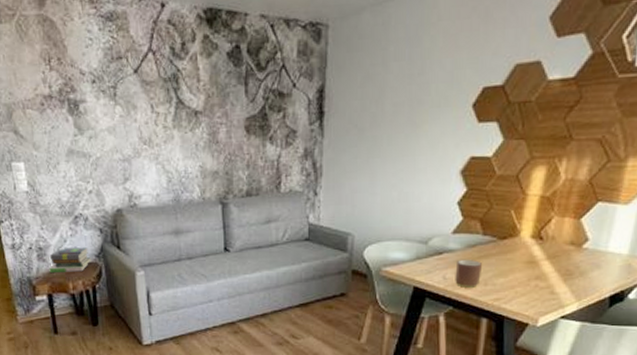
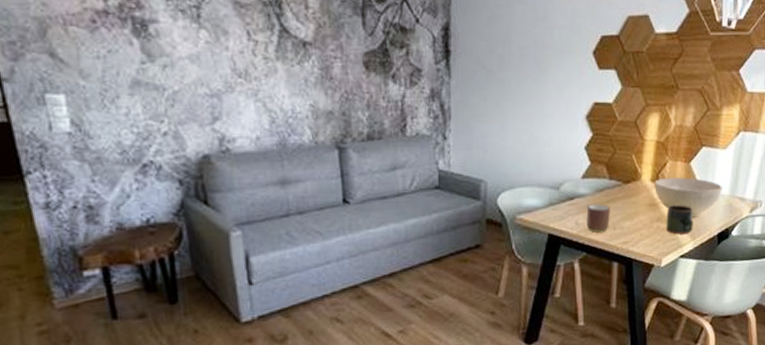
books: present [49,247,91,272] -> none [104,203,167,238]
bowl: none [535,234,621,277] -> present [654,177,723,218]
mug: none [546,263,581,294] -> present [666,205,693,235]

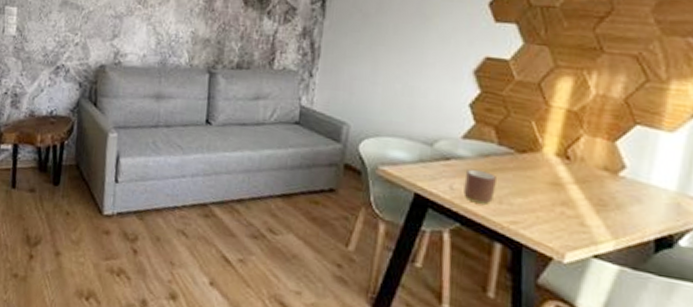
bowl: present [654,177,723,218] -> none [560,154,667,212]
mug: present [666,205,693,235] -> none [574,189,617,230]

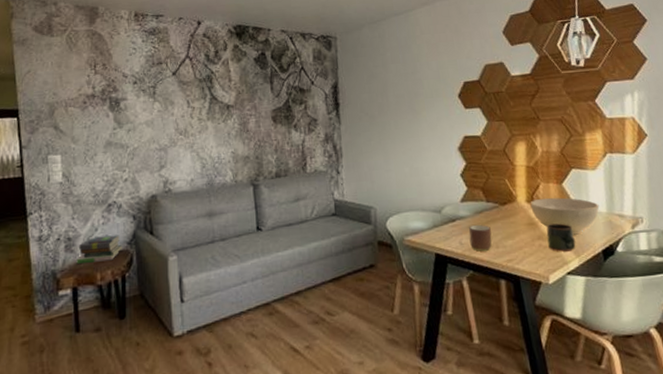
books: none [20,97,65,125] -> present [76,235,122,264]
bowl: none [560,154,667,212] -> present [530,197,600,235]
mug: none [574,189,617,230] -> present [546,223,576,252]

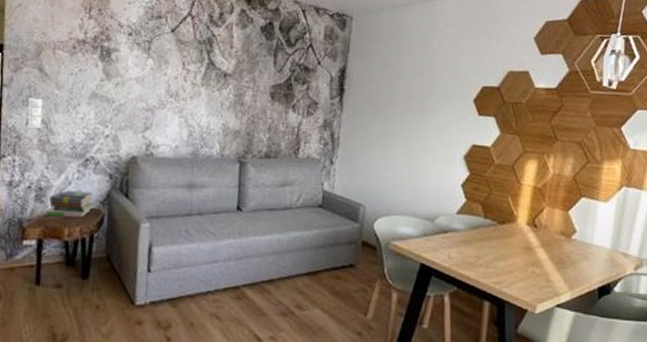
mug: present [468,224,492,252] -> none [459,239,485,269]
bowl: present [530,197,600,235] -> none [530,223,604,267]
mug: present [546,223,576,252] -> none [542,251,571,283]

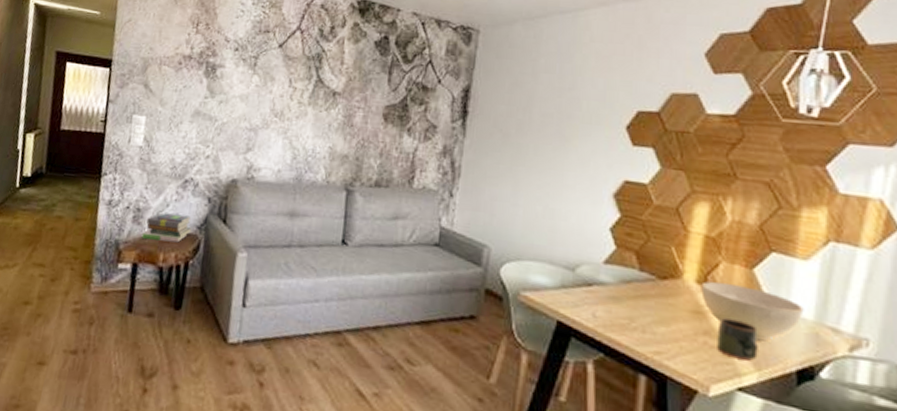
bowl: none [530,223,604,267] -> present [701,281,804,342]
mug: none [542,251,571,283] -> present [717,318,758,361]

